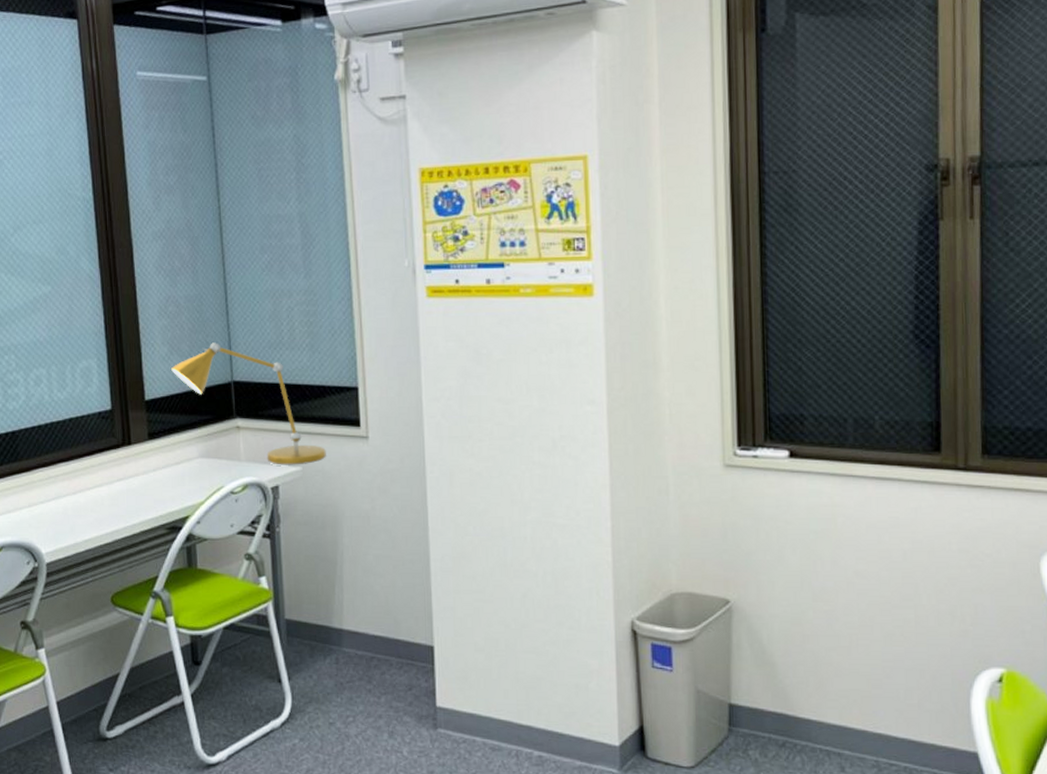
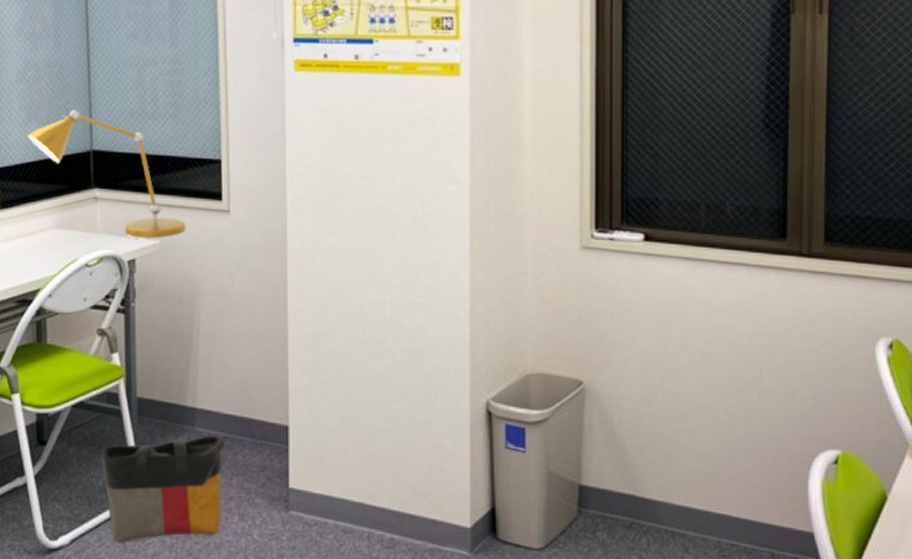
tote bag: none [253,655,373,758] -> present [101,435,226,542]

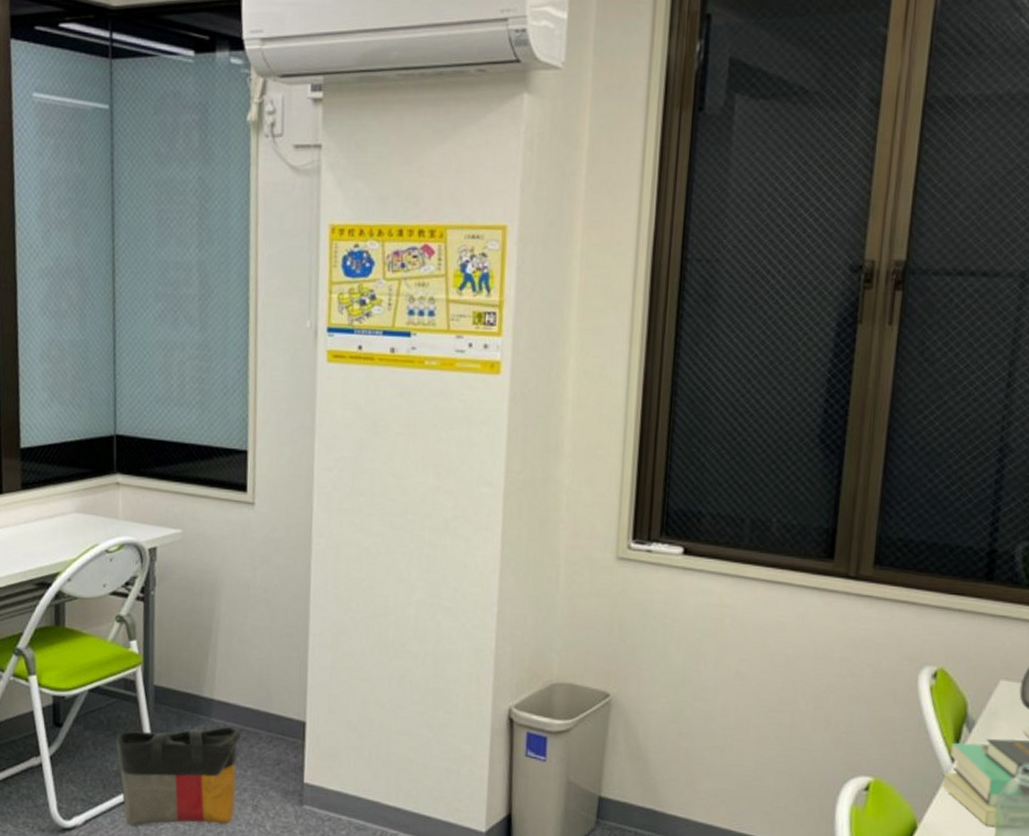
desk lamp: present [27,110,186,239] -> none [49,392,209,528]

